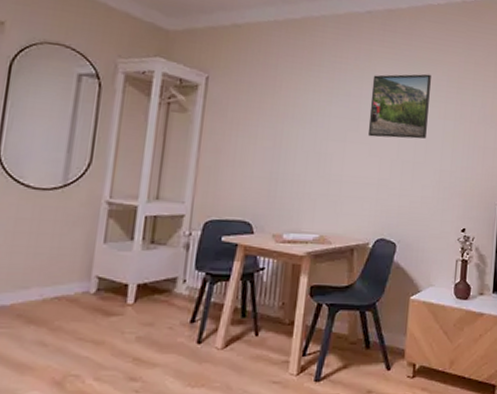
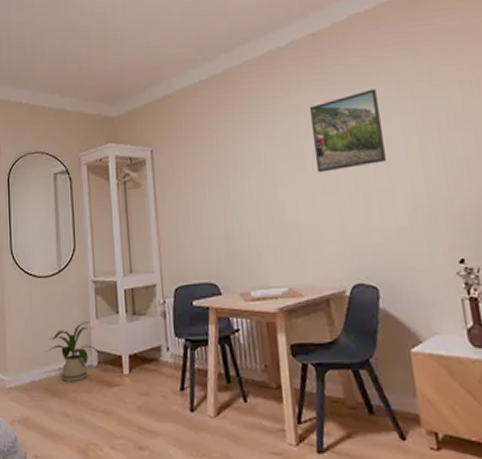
house plant: none [28,244,102,310] -> present [46,321,101,383]

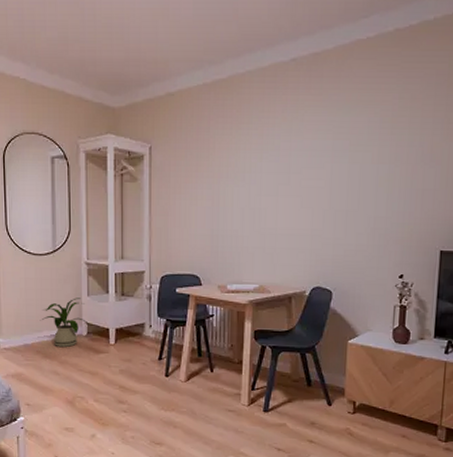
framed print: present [309,88,386,173] -> none [299,117,362,189]

